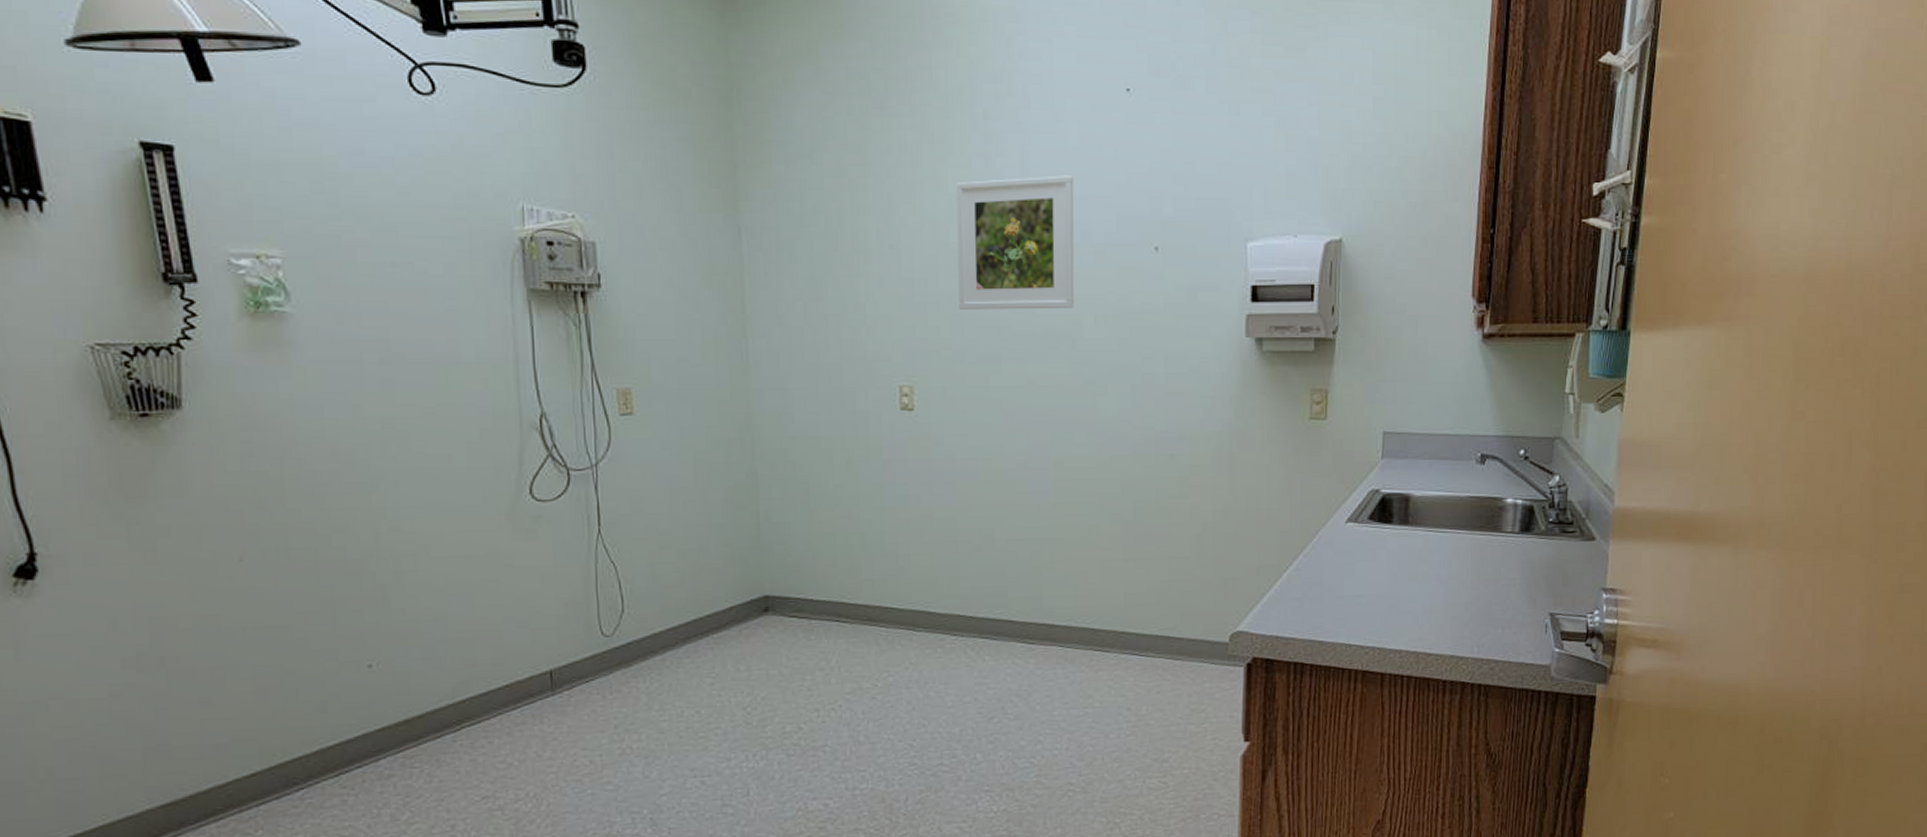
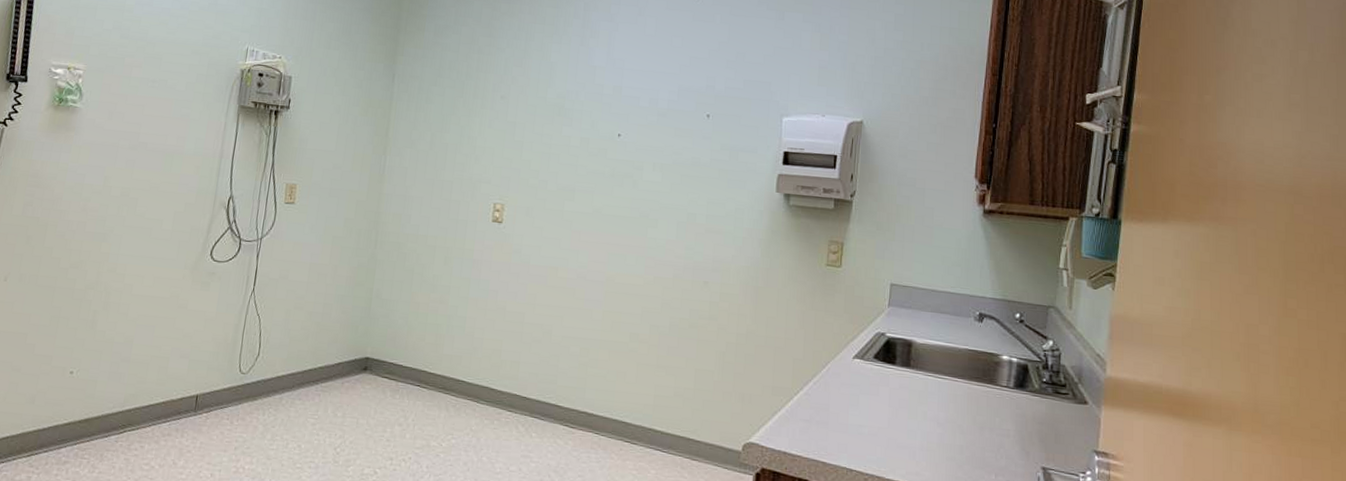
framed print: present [956,175,1075,310] -> none [548,54,648,156]

